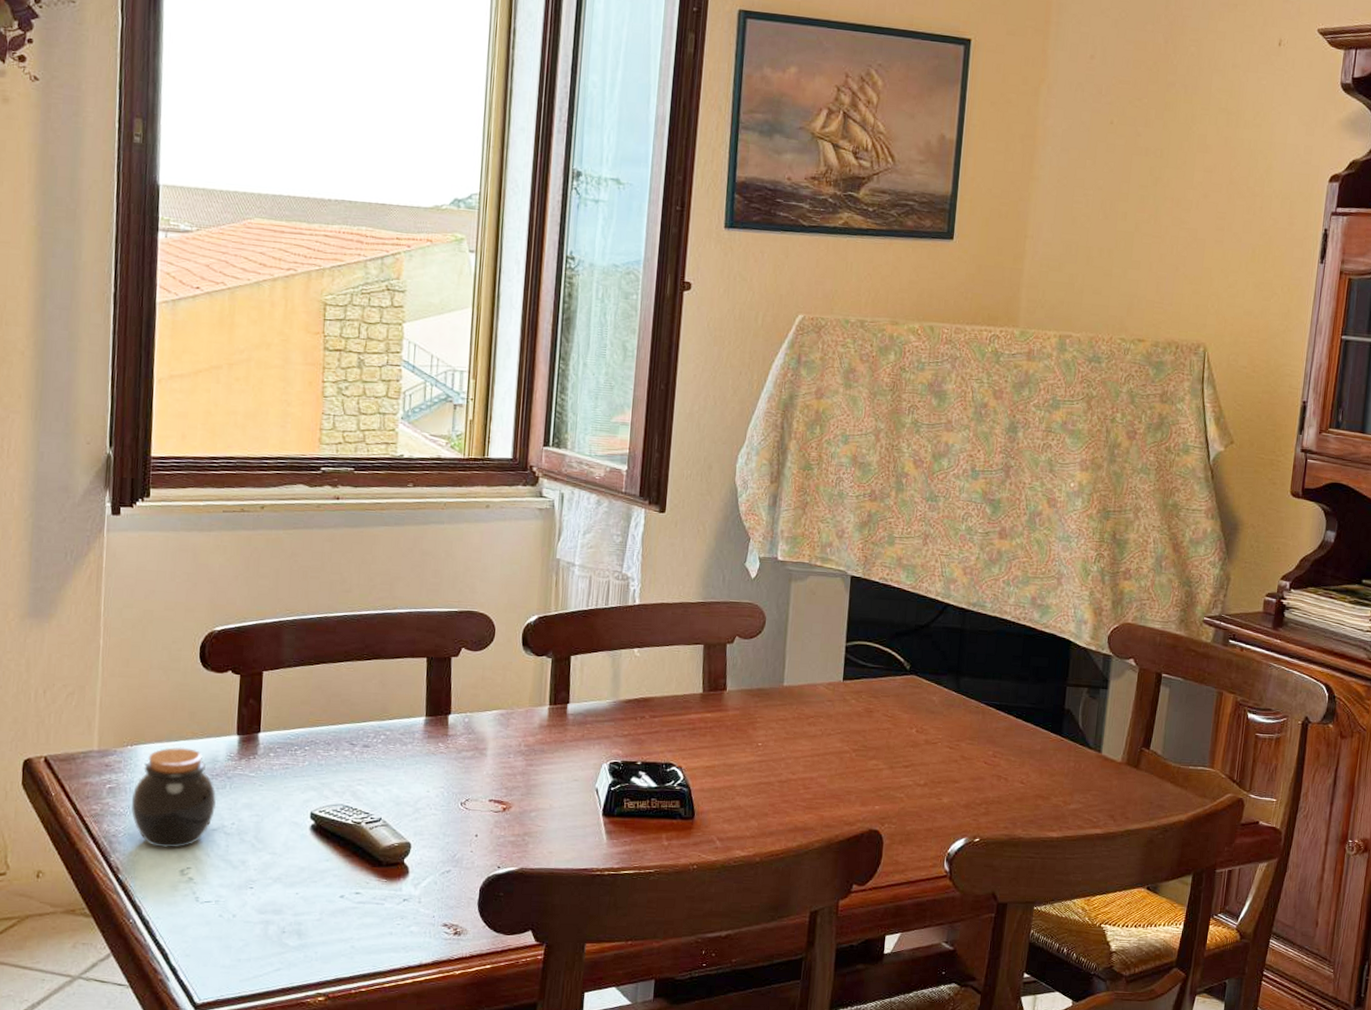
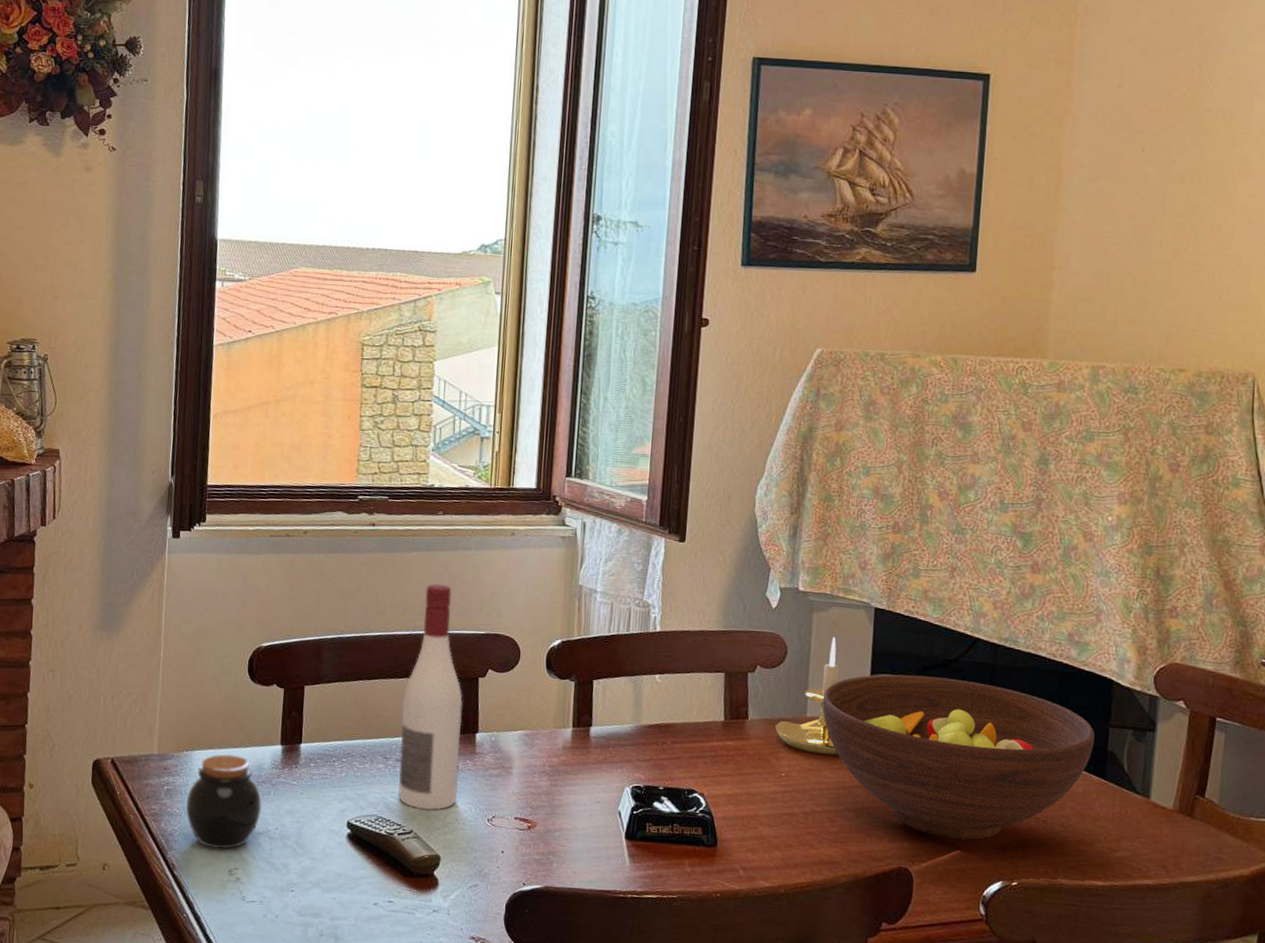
wine bottle: none [365,560,434,796] -> present [398,584,463,811]
candle holder: none [752,606,816,724] -> present [775,637,840,756]
fruit bowl: none [799,641,1053,800] -> present [822,674,1095,840]

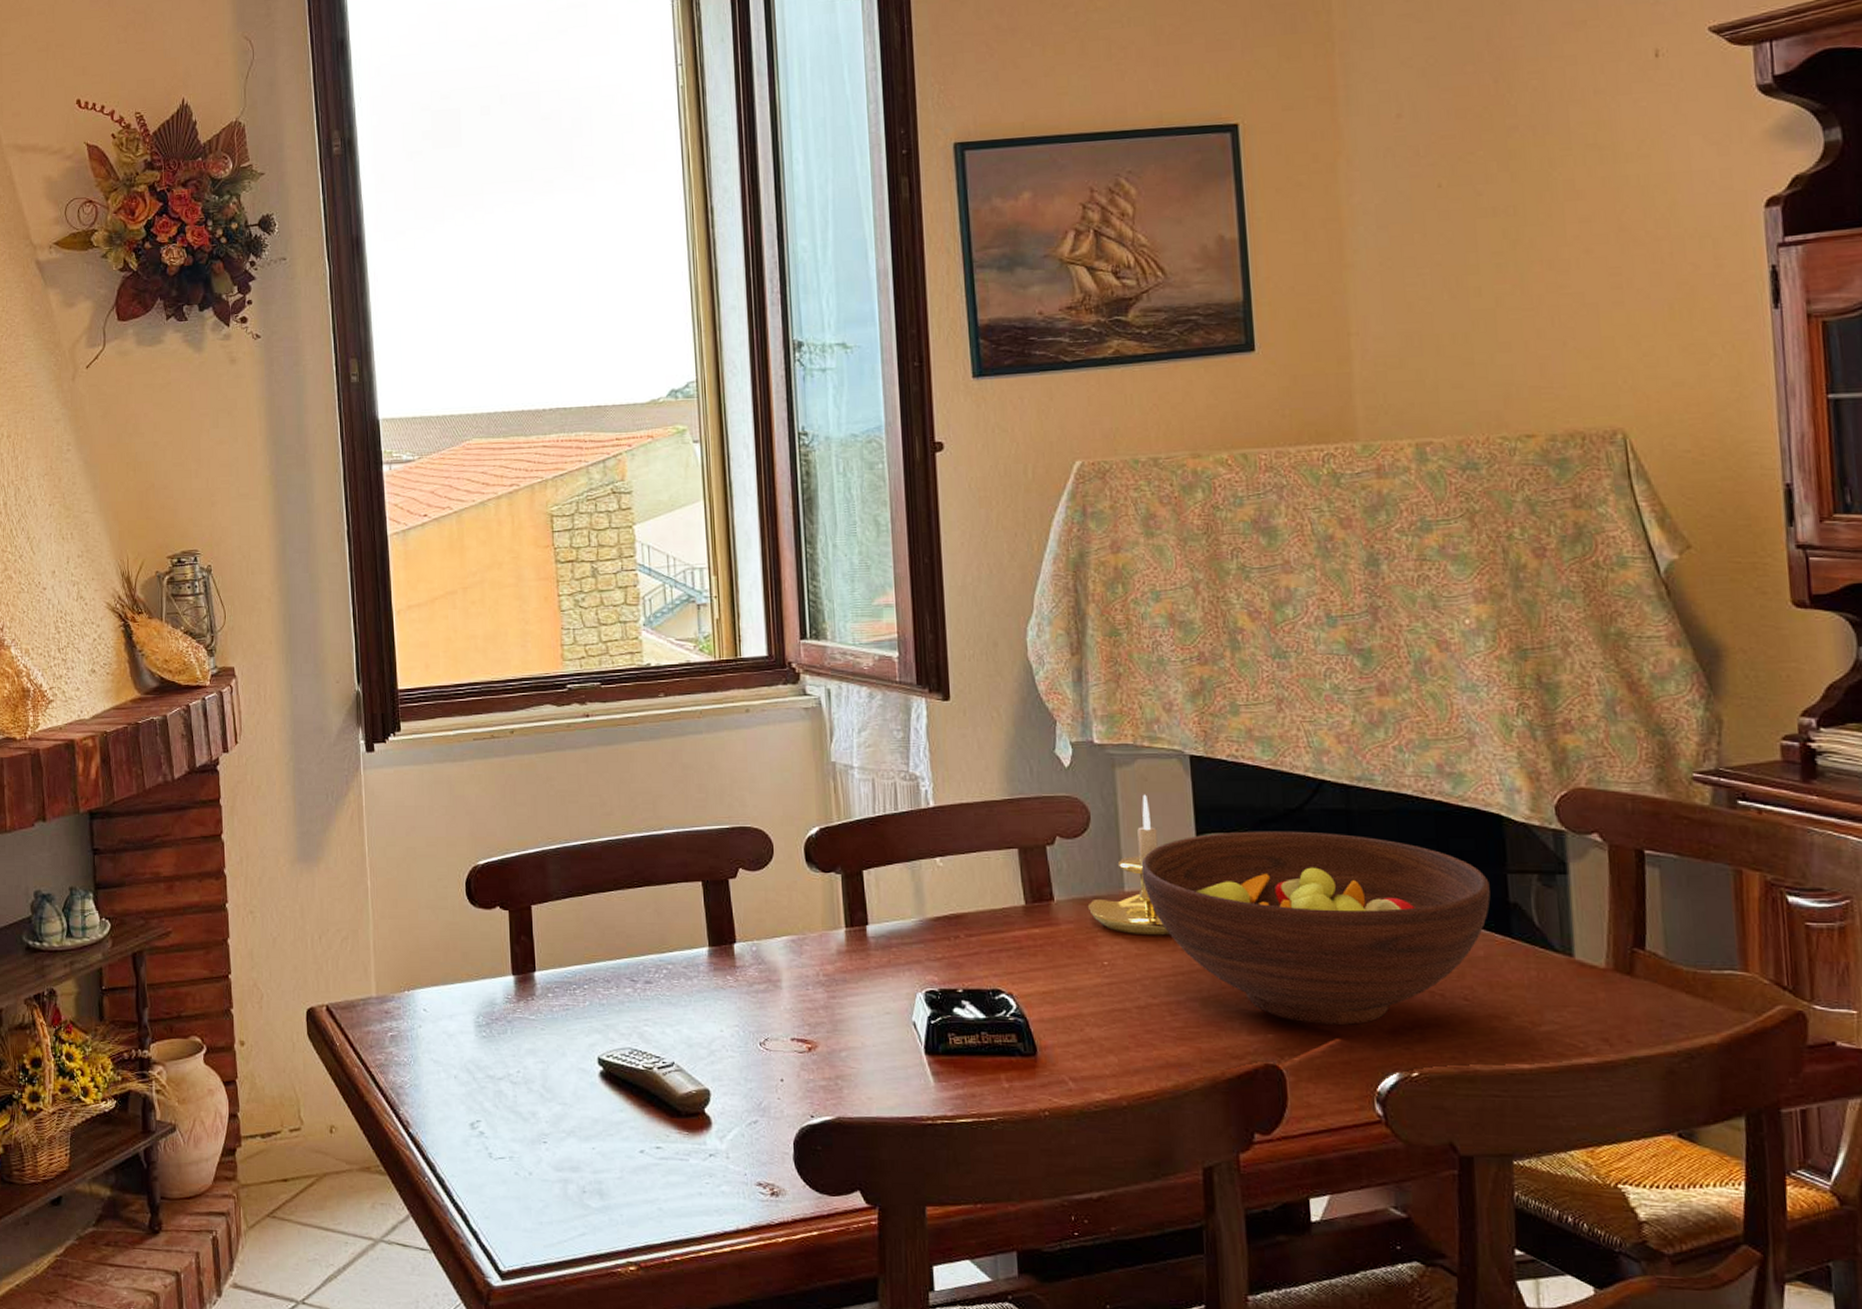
jar: present [186,754,262,849] -> none [414,990,500,1100]
wine bottle: present [398,584,463,811] -> none [645,776,720,1037]

